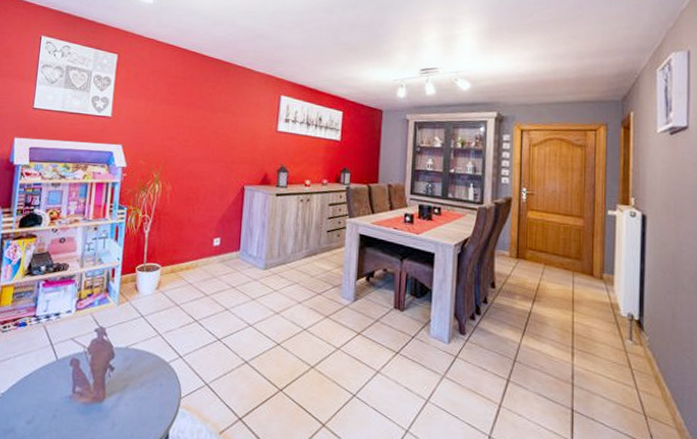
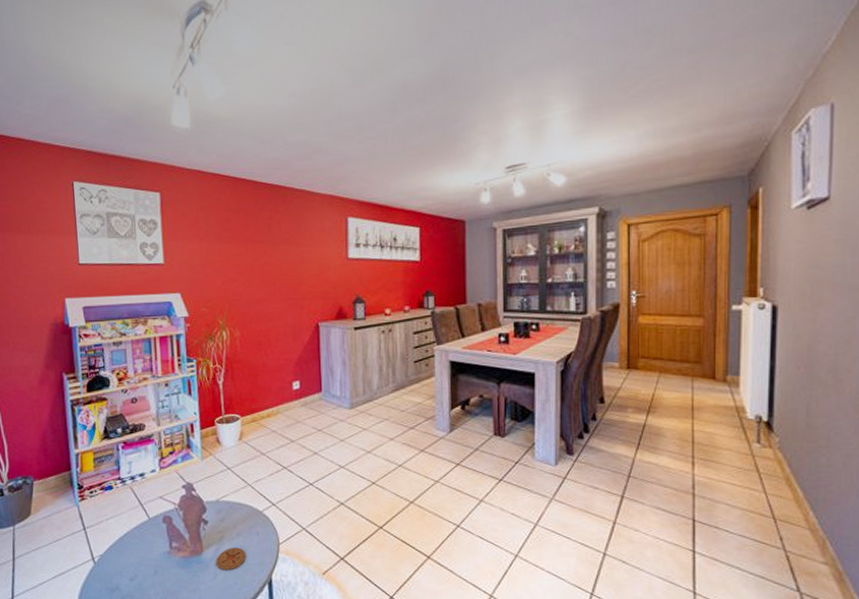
coaster: none [116,397,147,422] -> present [216,548,247,571]

